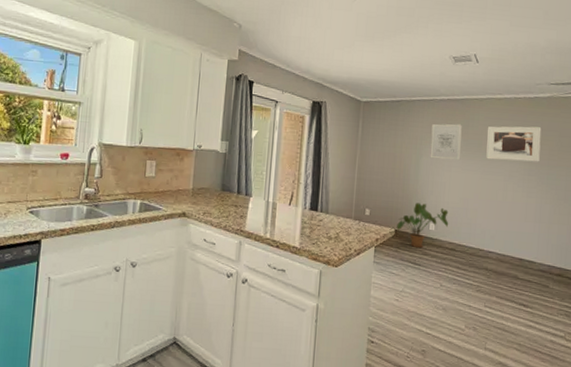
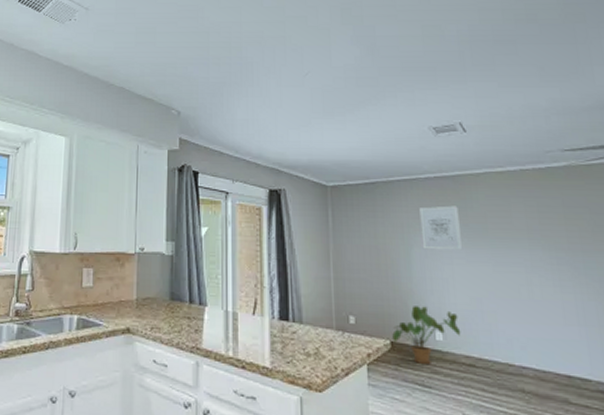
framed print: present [486,126,542,162] -> none [491,203,569,248]

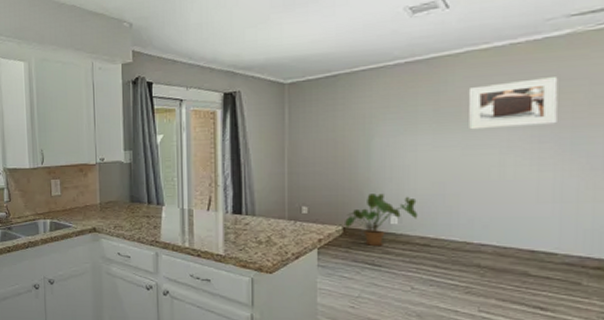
wall art: present [419,205,463,251] -> none [384,91,430,139]
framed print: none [491,203,569,248] -> present [468,77,558,130]

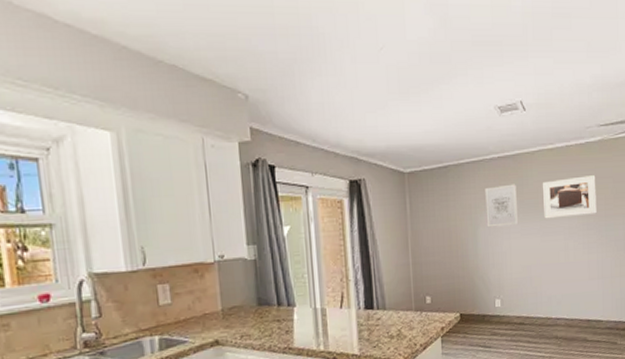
house plant: present [345,193,418,246] -> none [461,279,515,329]
wall art: none [384,91,430,139] -> present [485,184,519,228]

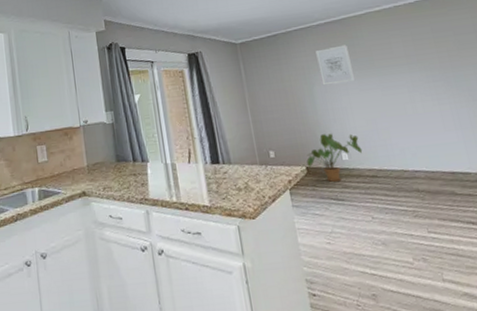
house plant: none [461,279,515,329] -> present [306,133,363,182]
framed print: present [542,175,597,219] -> none [374,30,441,75]

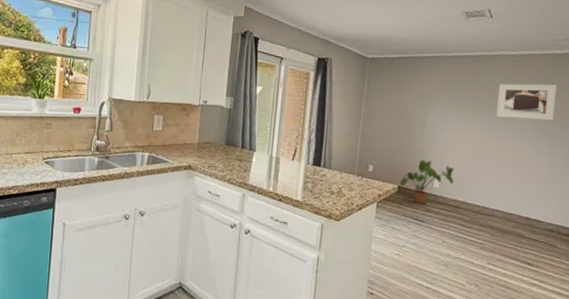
wall art: present [315,44,356,86] -> none [437,80,472,118]
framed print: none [374,30,441,75] -> present [496,83,558,121]

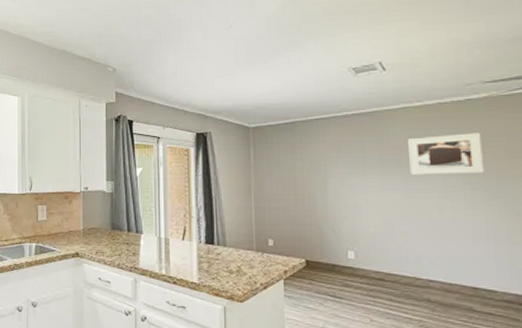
house plant: present [400,160,454,204] -> none [307,229,372,279]

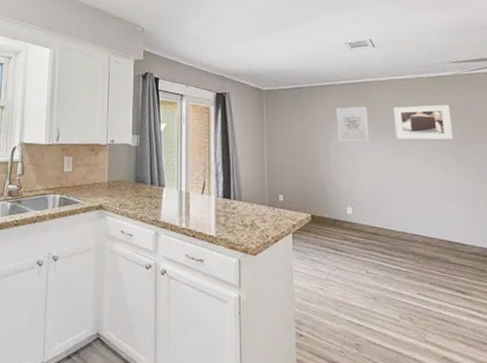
wall art: none [336,139,378,180] -> present [336,106,370,142]

